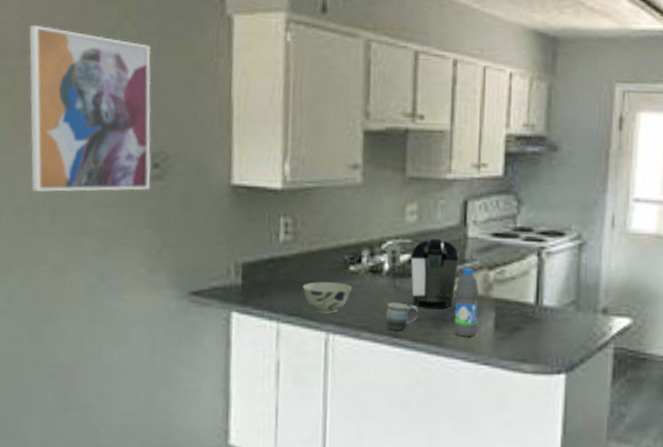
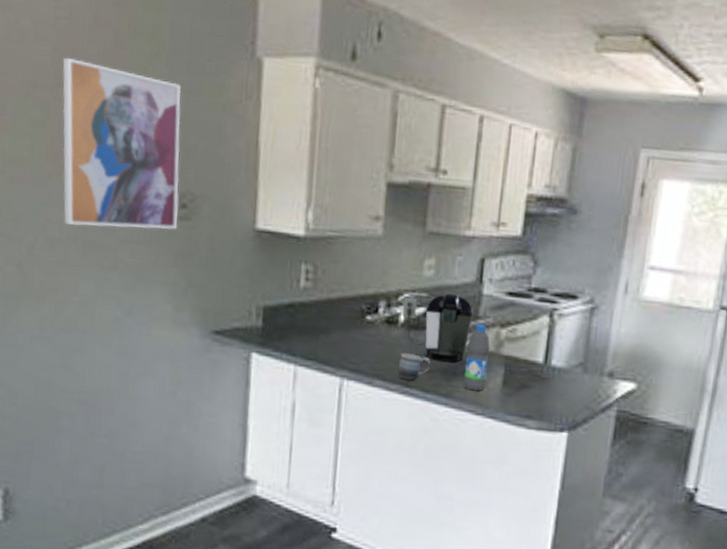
bowl: present [302,282,352,314] -> none [320,329,368,360]

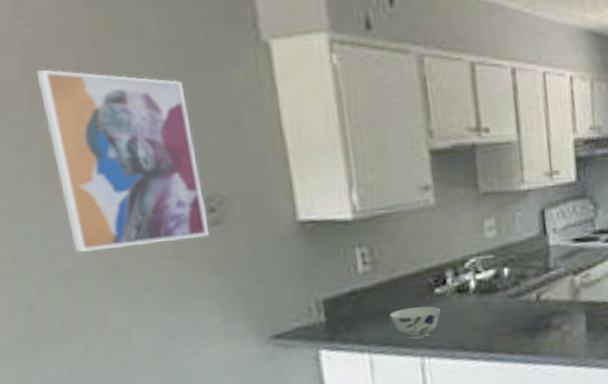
bowl: none [320,329,368,360] -> present [389,306,441,340]
mug: present [398,353,430,381] -> none [478,318,511,346]
coffee maker: present [402,292,473,362] -> none [470,249,544,320]
water bottle: present [462,324,491,391] -> none [543,276,571,343]

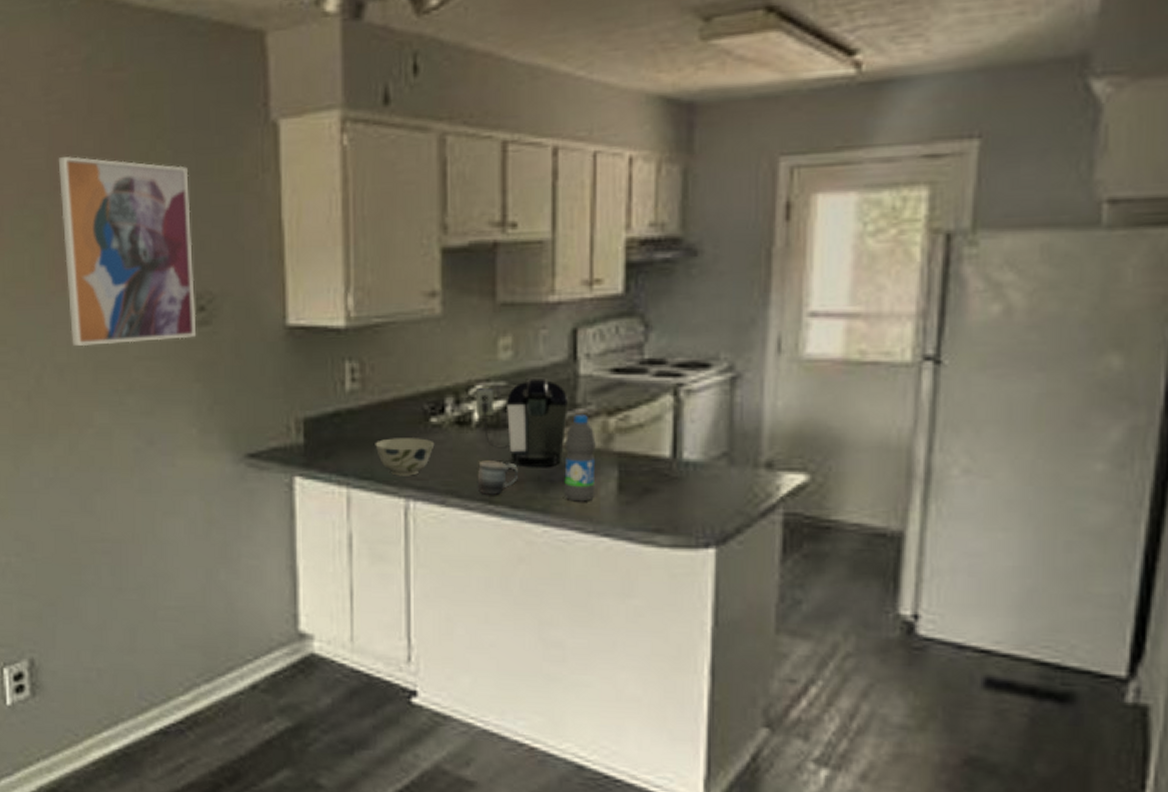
coffee maker: none [470,249,544,320] -> present [476,377,567,467]
mug: none [478,318,511,346] -> present [477,460,518,495]
water bottle: none [543,276,571,343] -> present [563,415,596,502]

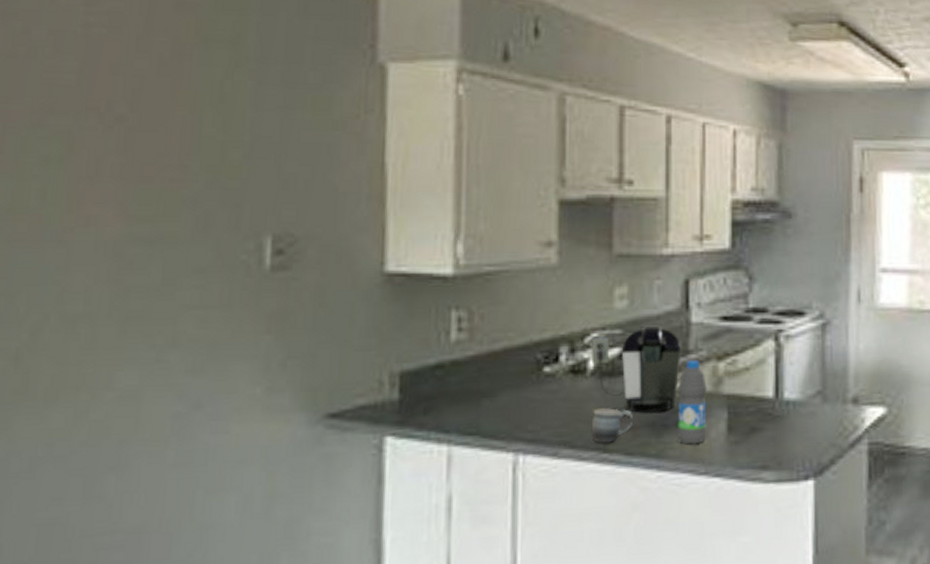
wall art: present [58,156,197,347] -> none [91,75,274,294]
bowl: present [375,438,435,476] -> none [482,388,548,430]

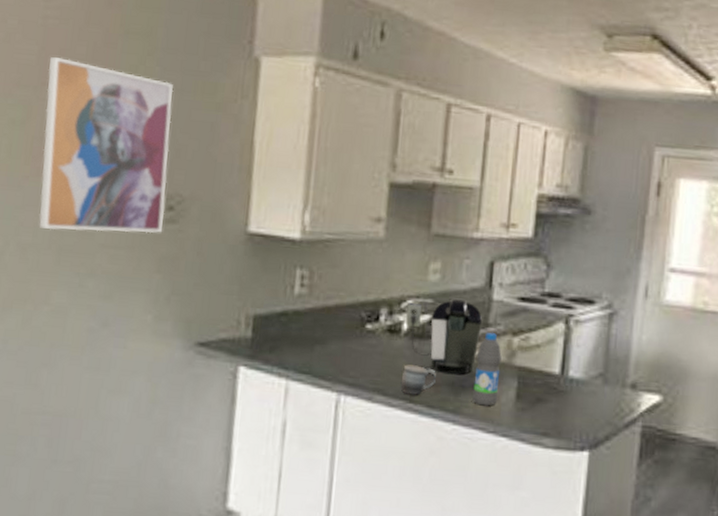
wall art: none [91,75,274,294] -> present [39,57,174,234]

